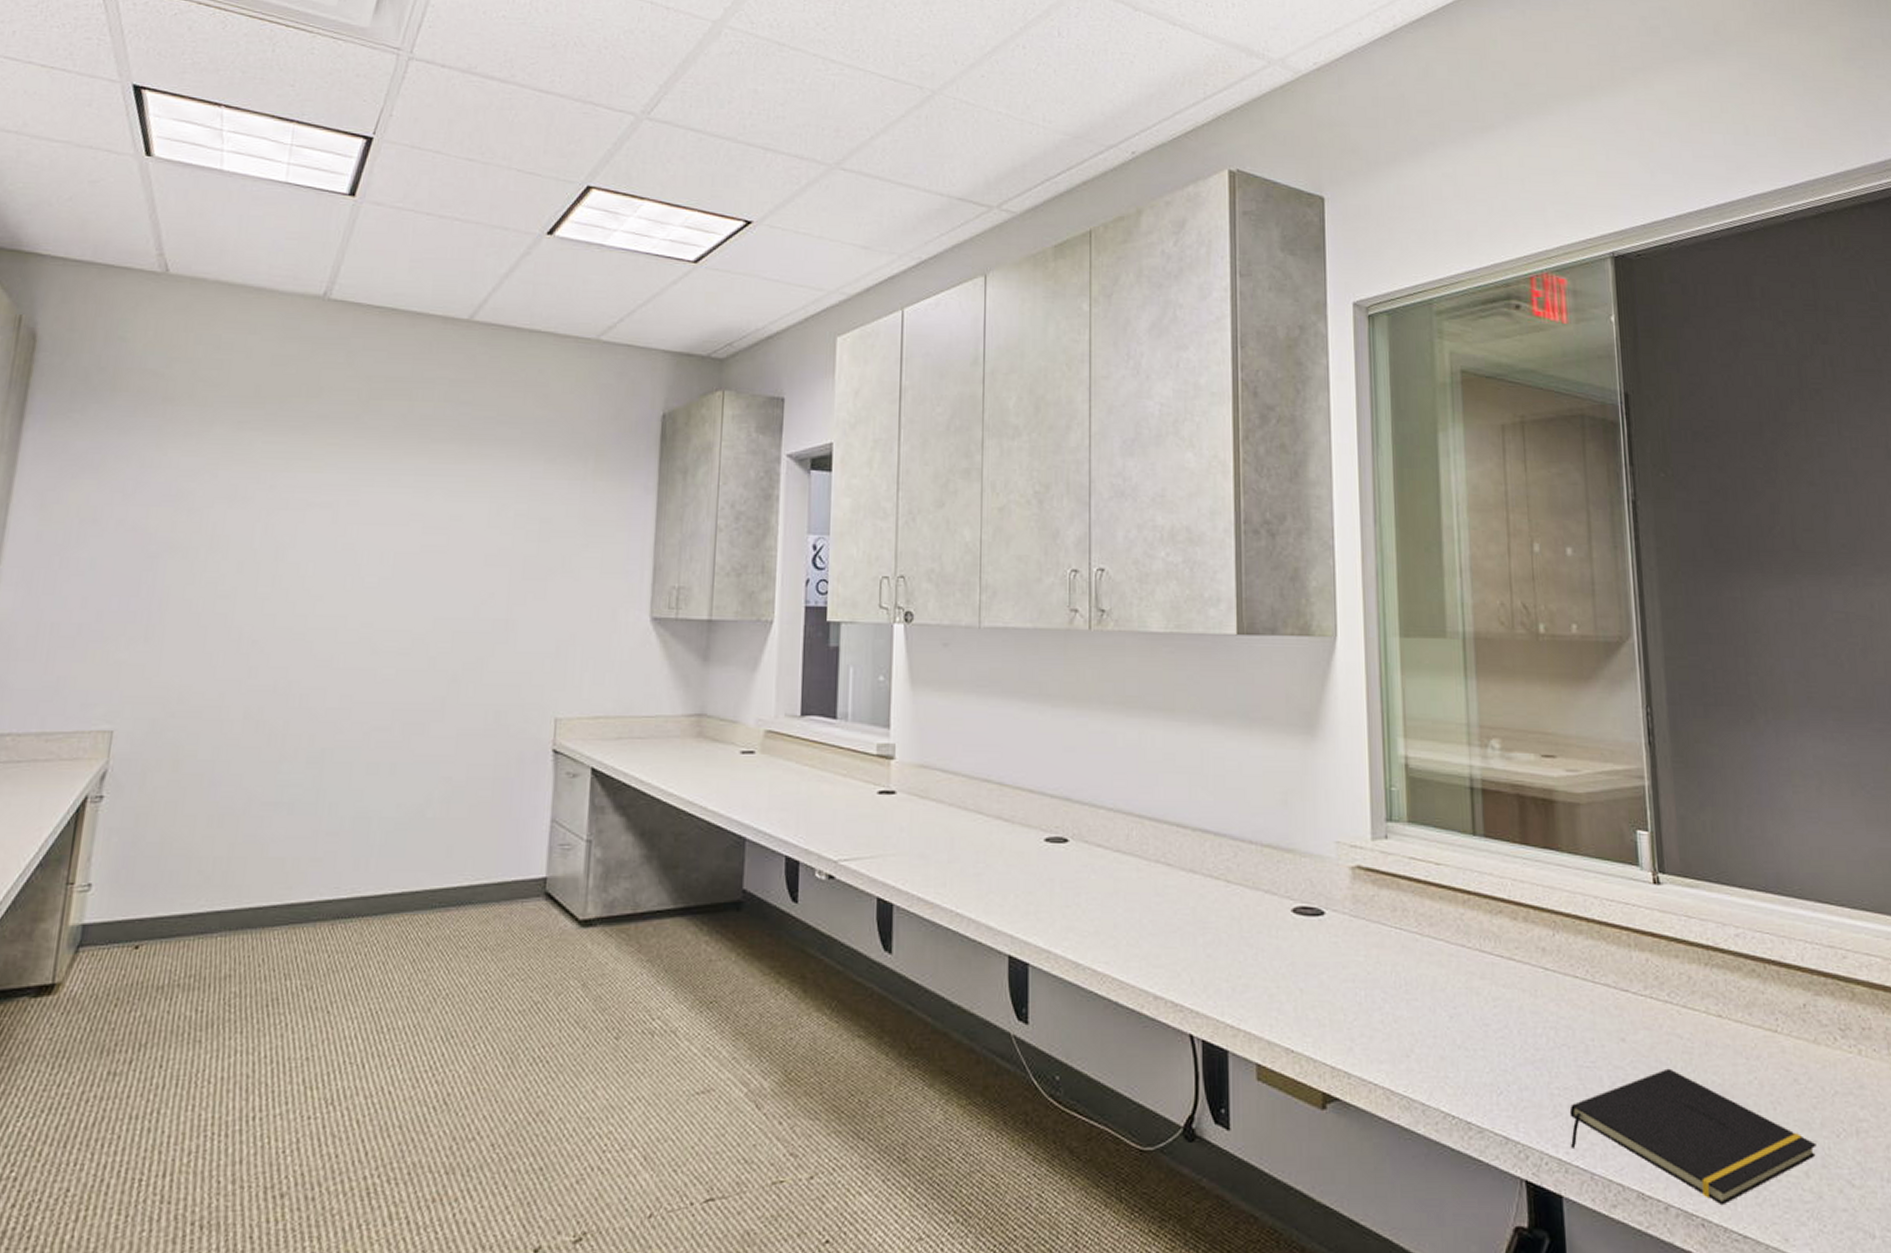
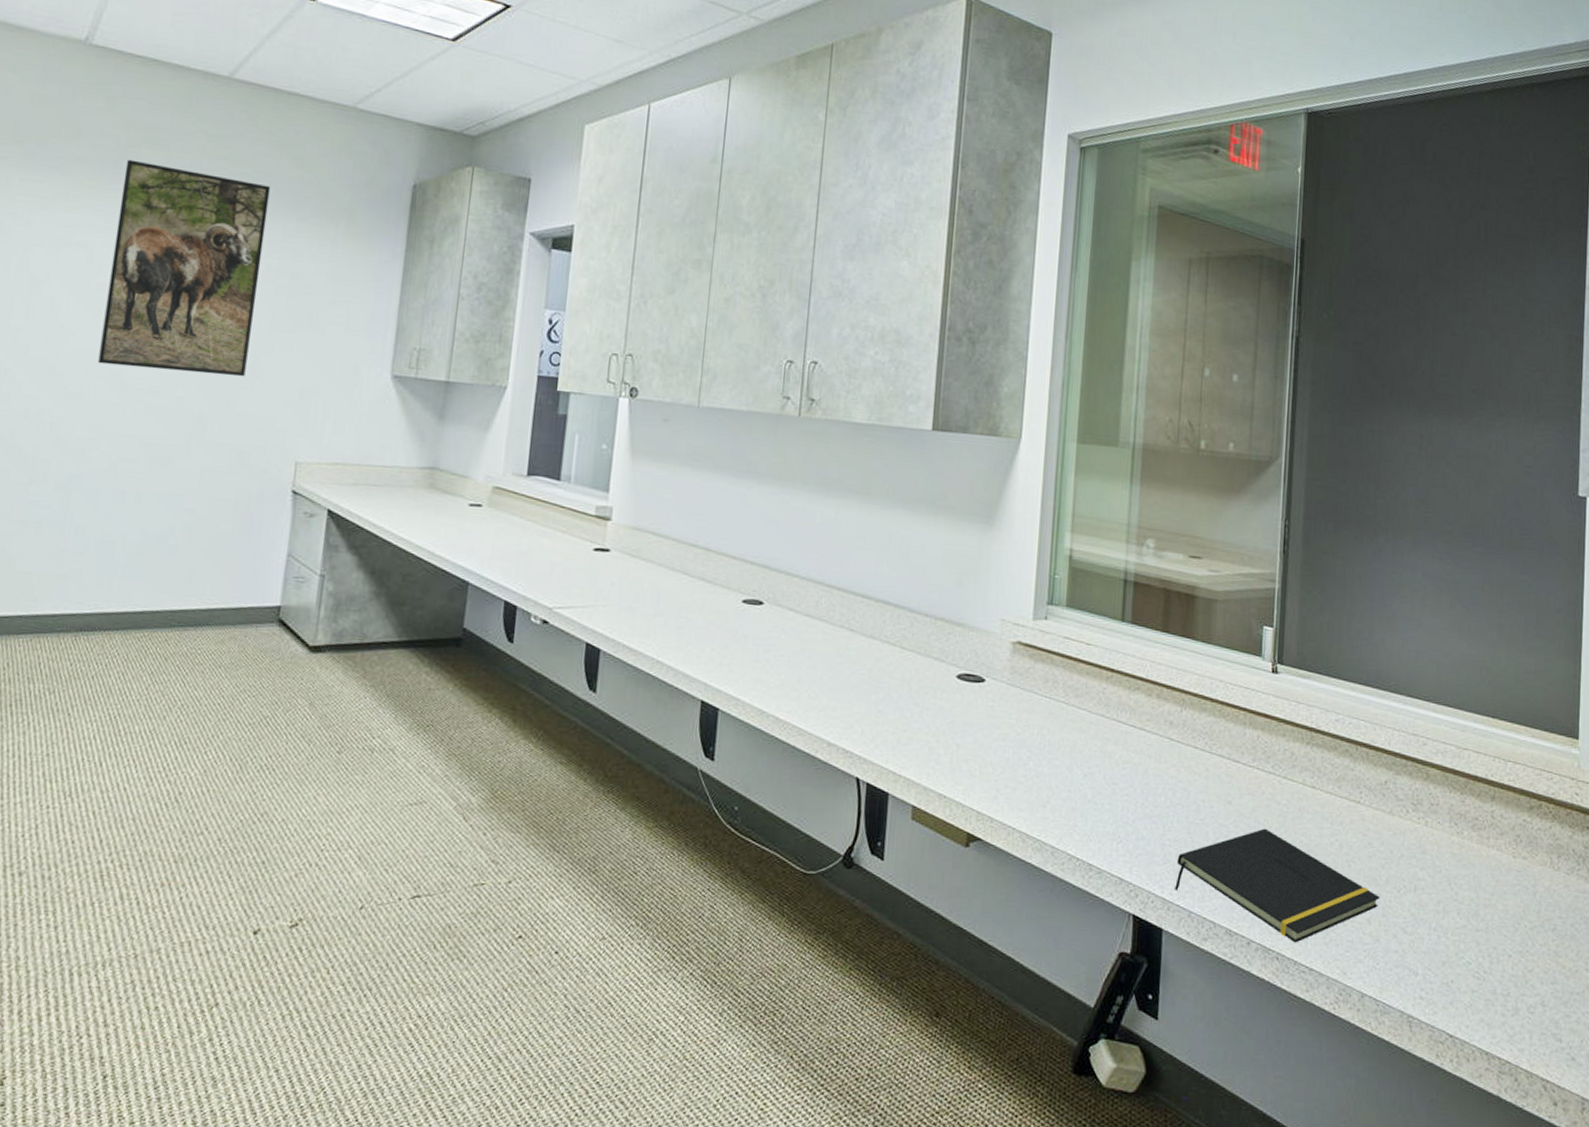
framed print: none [347,413,516,631] -> present [98,159,271,377]

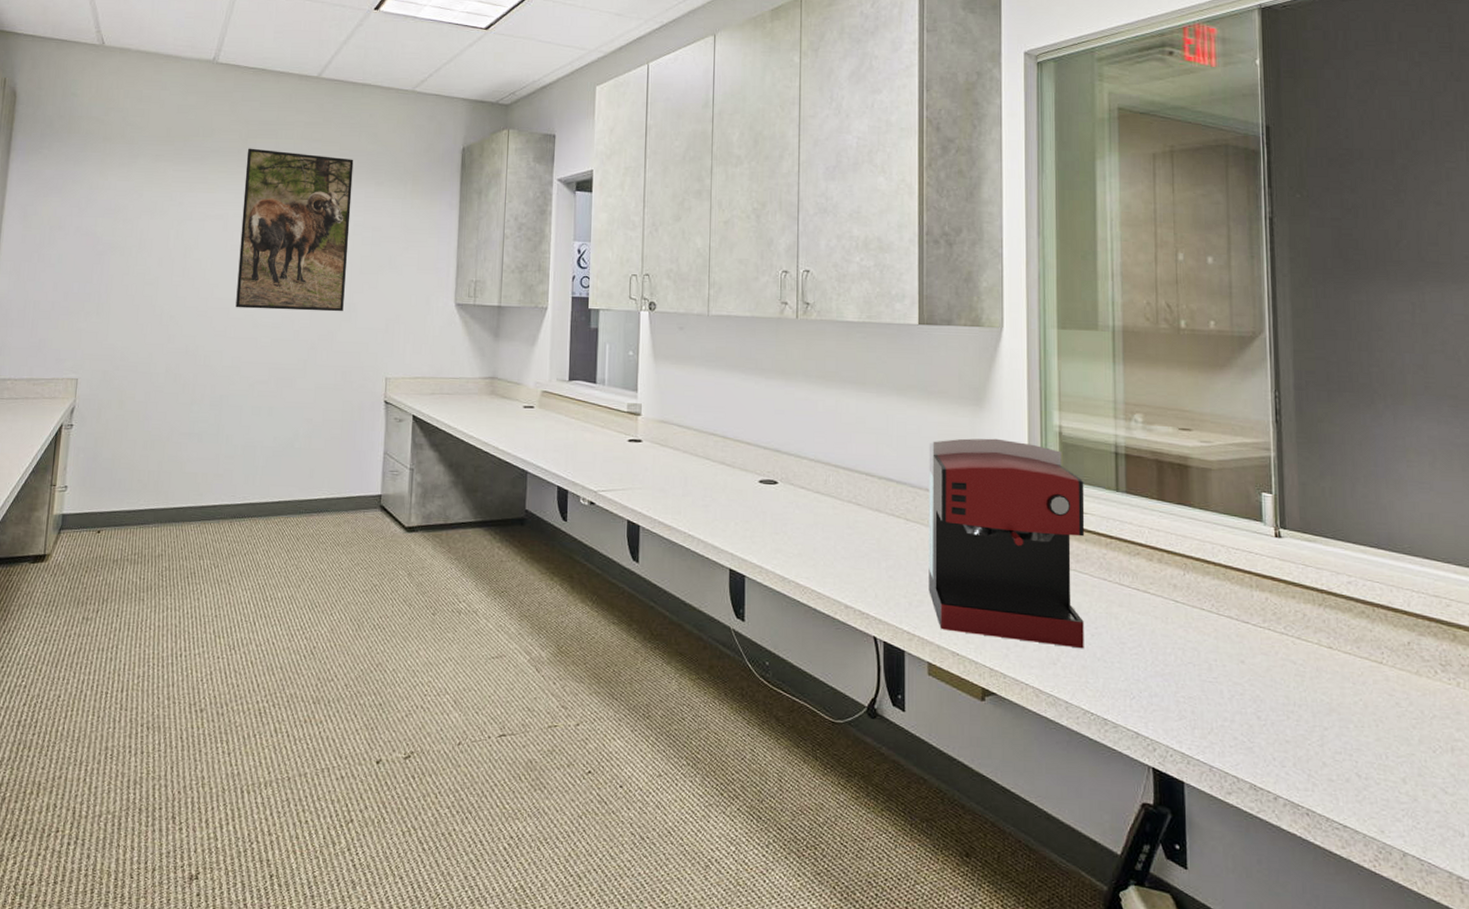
coffee maker: none [919,559,1090,790] -> present [928,438,1085,649]
notepad: present [1174,828,1380,943] -> none [1192,687,1414,800]

